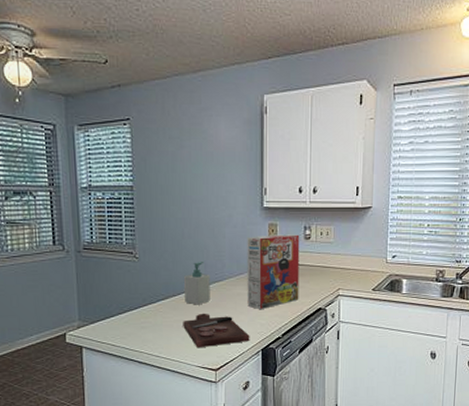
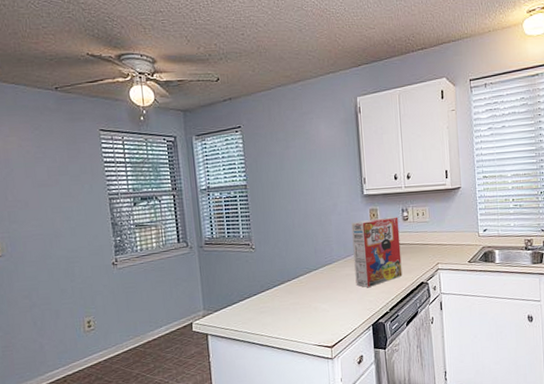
soap bottle: present [183,262,210,305] -> none [296,248,322,288]
cutting board: present [183,313,250,348] -> none [298,294,361,328]

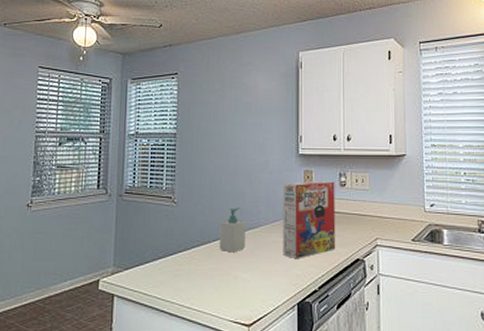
soap bottle: none [296,248,322,288] -> present [219,208,246,253]

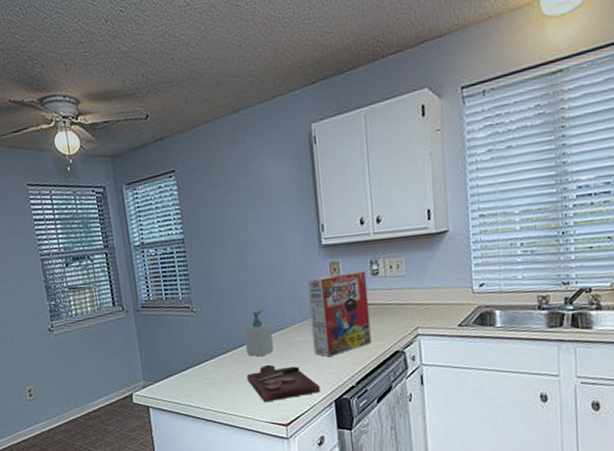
cutting board: none [216,261,285,300] -> present [247,364,321,403]

